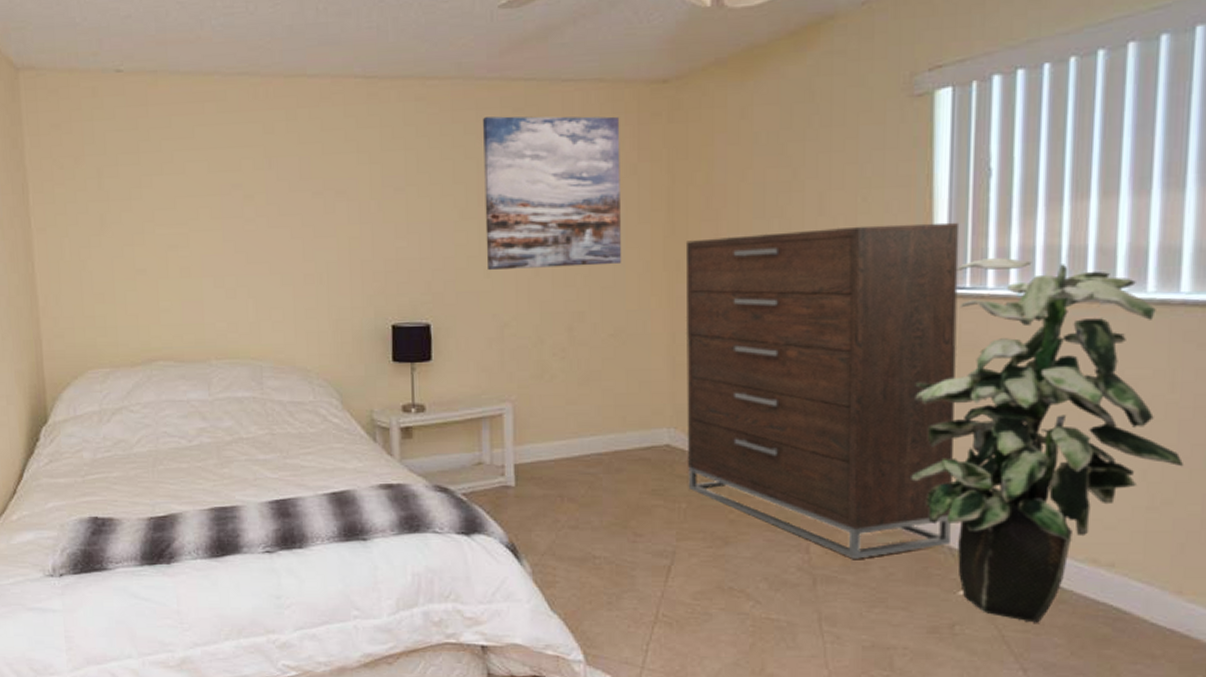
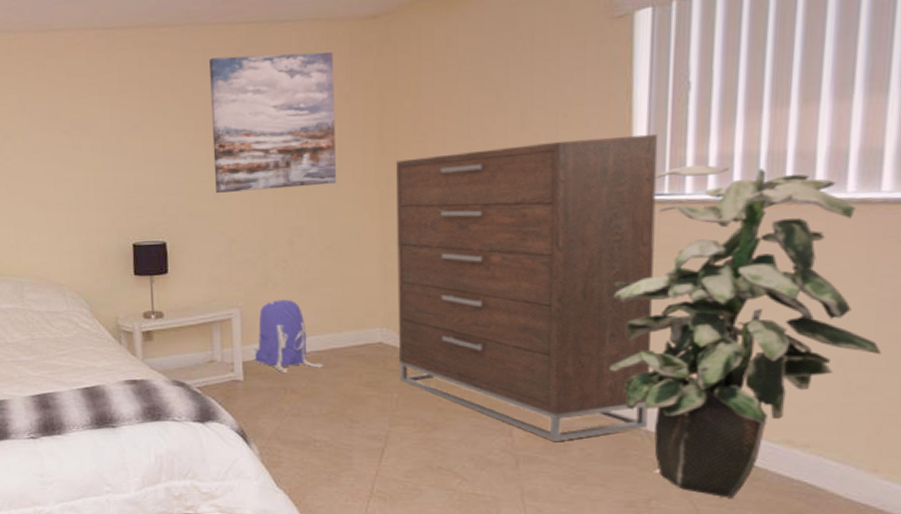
backpack: none [524,394,605,479] -> present [251,299,324,374]

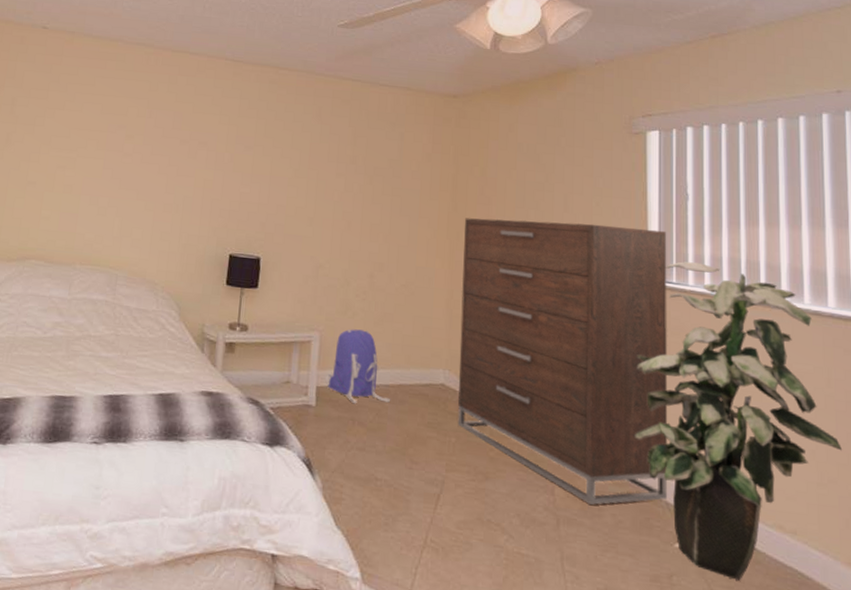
wall art: present [209,51,336,193] -> none [311,103,421,229]

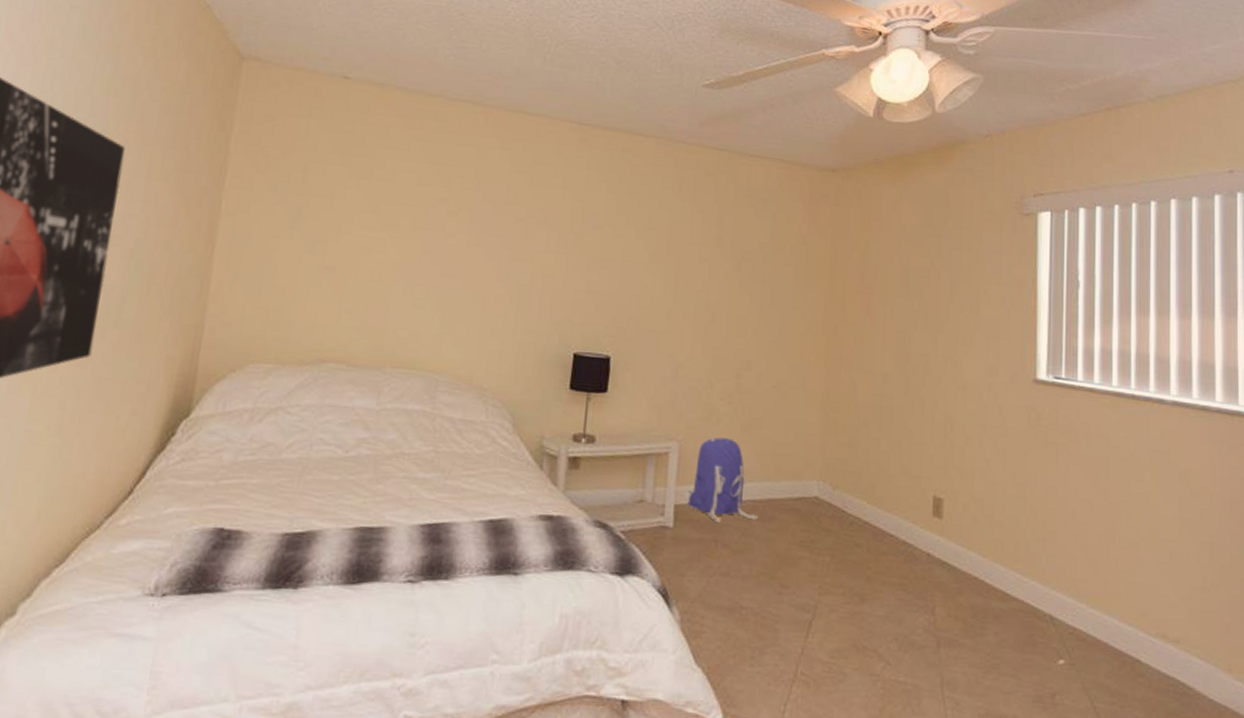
dresser: present [457,218,668,505] -> none [832,308,1057,623]
indoor plant: present [635,262,843,581] -> none [1020,355,1226,695]

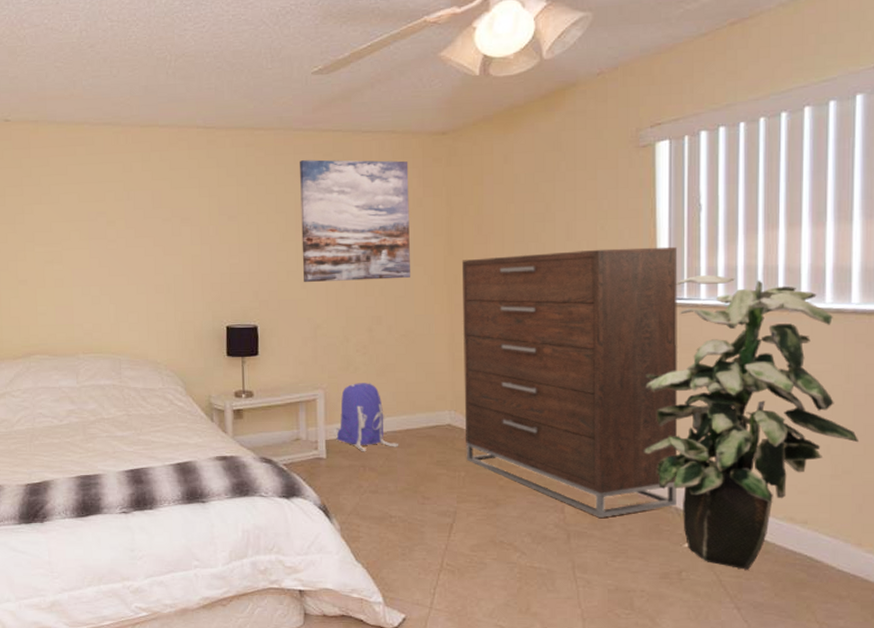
wall art: none [669,175,795,322] -> present [300,159,410,282]
dresser: none [832,308,1057,623] -> present [461,246,678,518]
indoor plant: none [1020,355,1226,695] -> present [644,275,860,570]

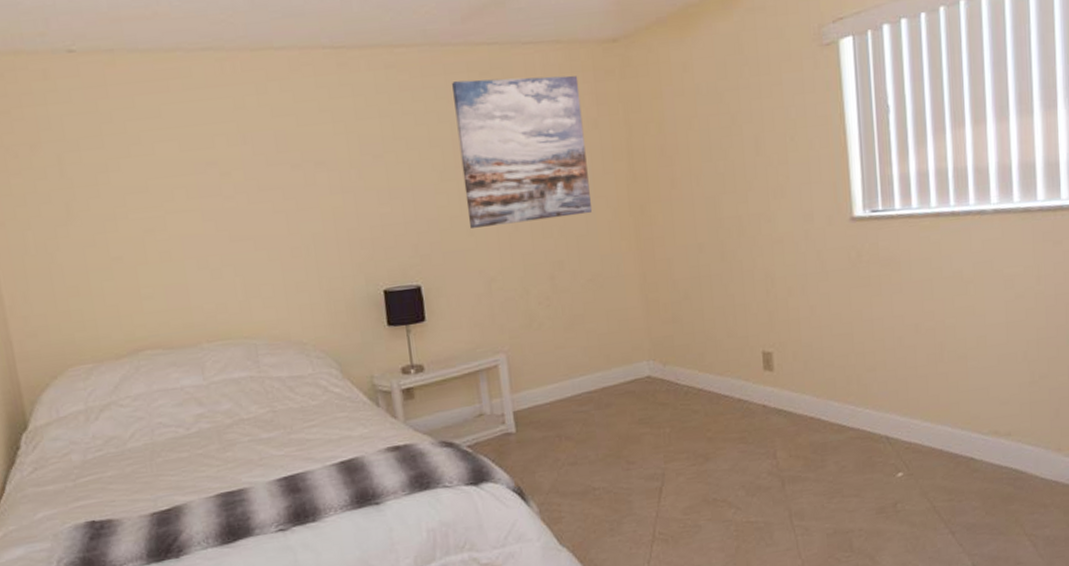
backpack: present [334,383,399,452] -> none [521,339,596,420]
dresser: present [461,246,678,518] -> none [646,153,887,458]
indoor plant: present [644,275,860,570] -> none [847,182,1053,492]

